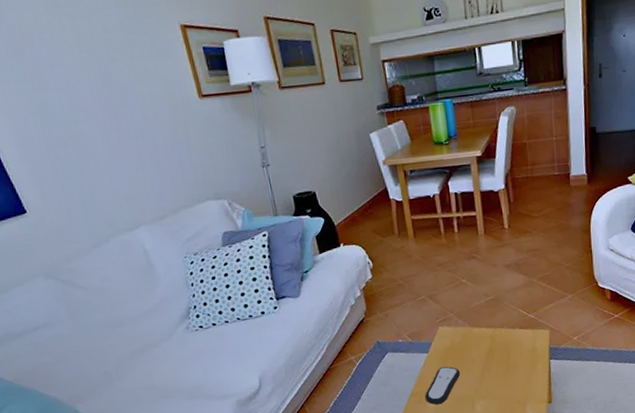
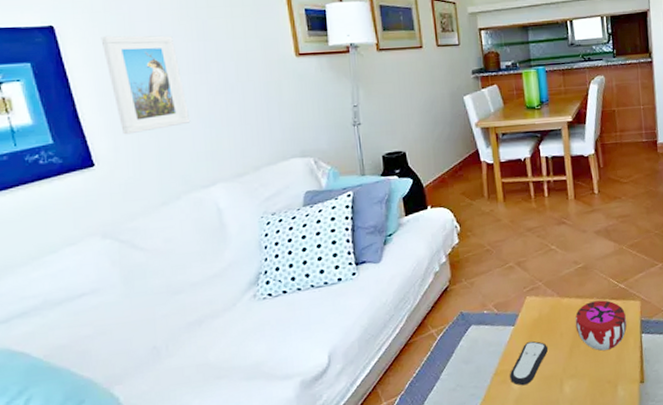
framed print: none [9,81,107,183] -> present [100,35,191,135]
decorative bowl: none [485,329,536,375] -> present [575,300,627,351]

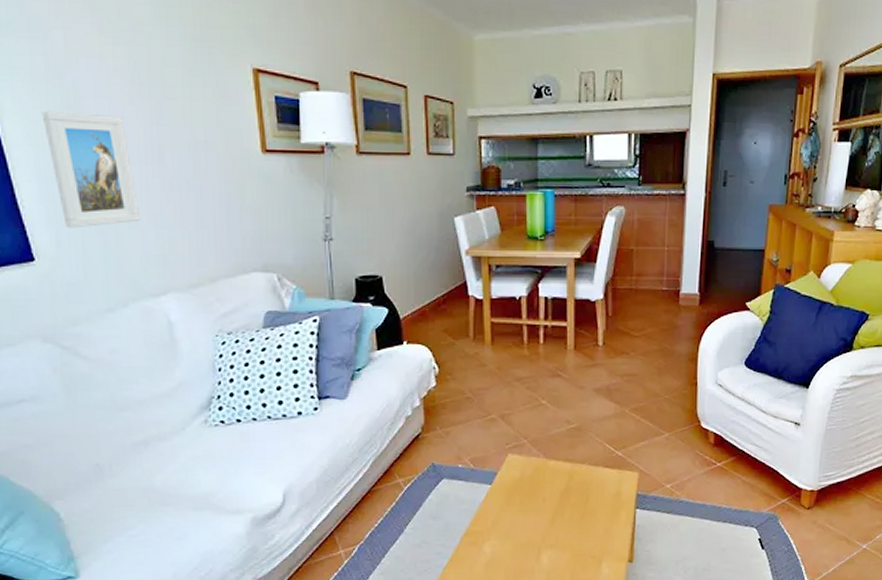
remote control: present [510,341,549,386] -> none [482,503,528,550]
decorative bowl: present [575,300,627,351] -> none [561,467,621,522]

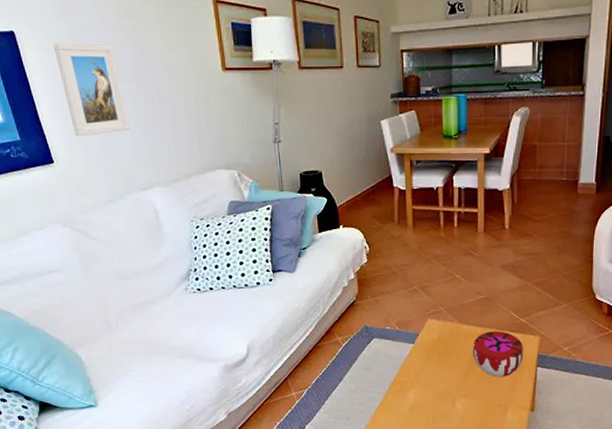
decorative bowl: none [561,467,621,522] -> present [472,331,524,377]

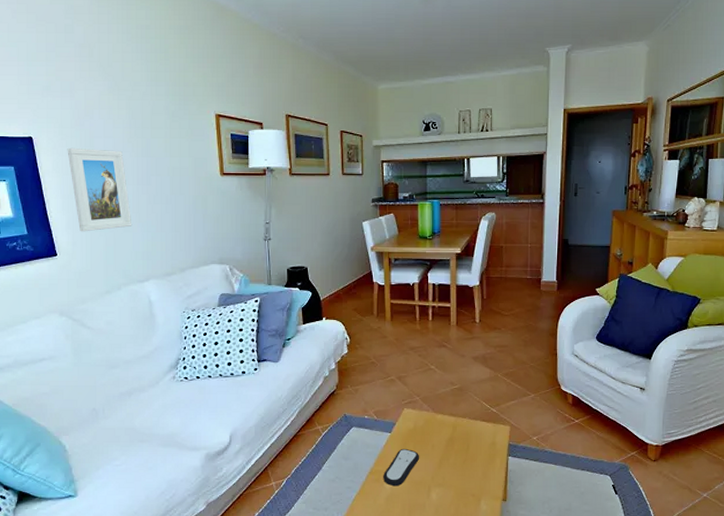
remote control: none [407,359,445,397] -> present [383,448,420,487]
decorative bowl: present [472,331,524,377] -> none [446,421,496,466]

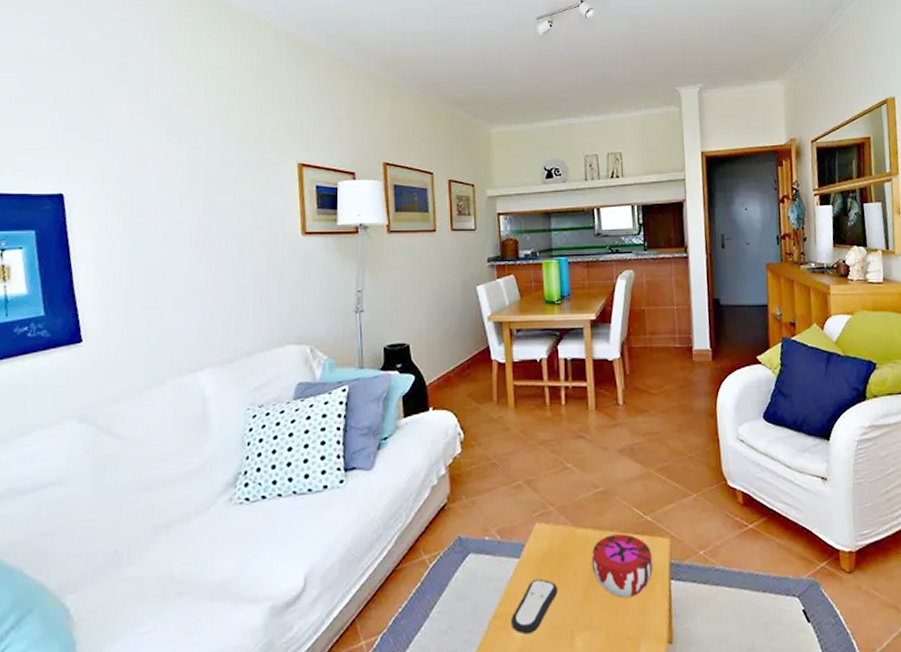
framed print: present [67,147,132,232] -> none [107,205,186,310]
decorative bowl: none [446,421,496,466] -> present [591,534,654,598]

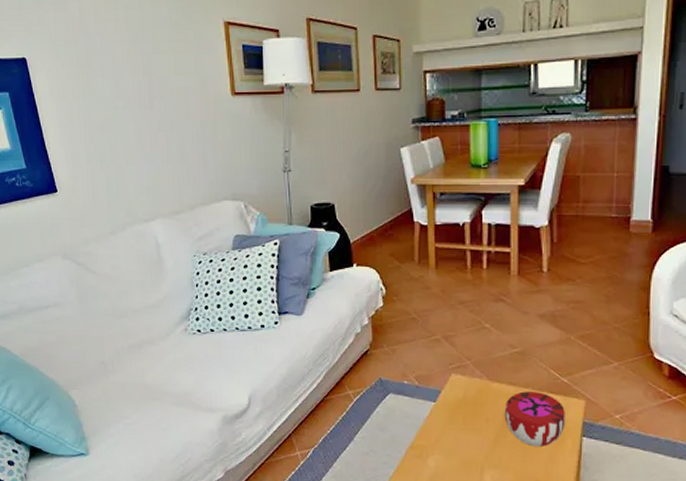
remote control: present [511,578,559,635] -> none [426,421,471,465]

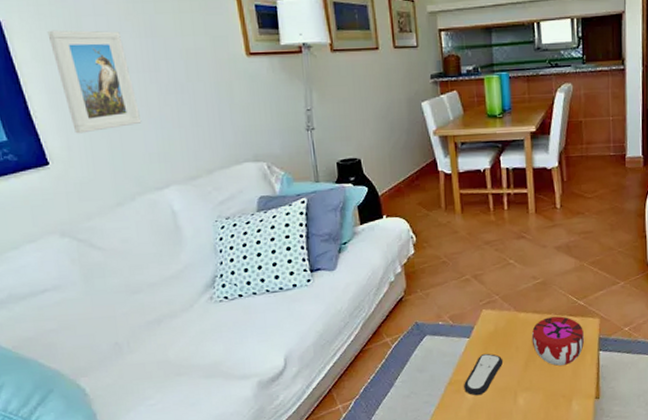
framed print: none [63,68,136,165] -> present [47,30,142,134]
remote control: none [426,421,471,465] -> present [464,353,504,396]

